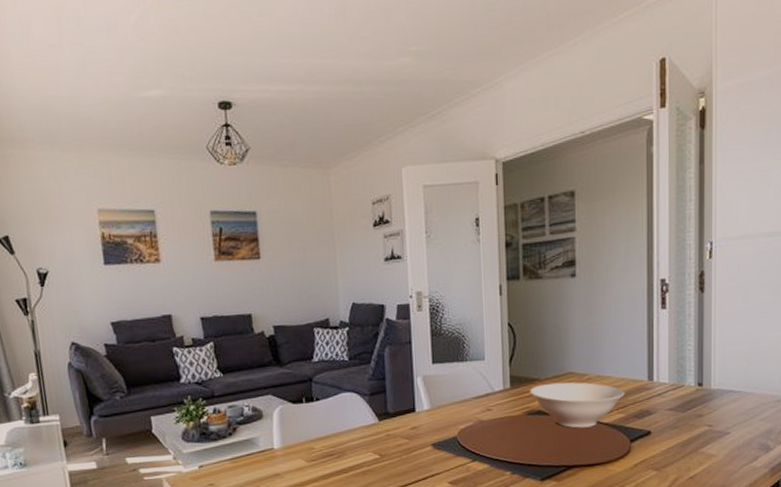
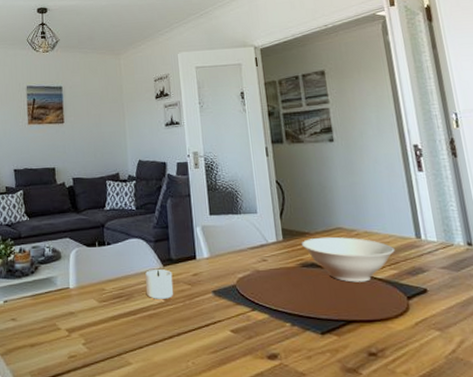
candle: none [359,424,390,456] -> present [145,269,174,299]

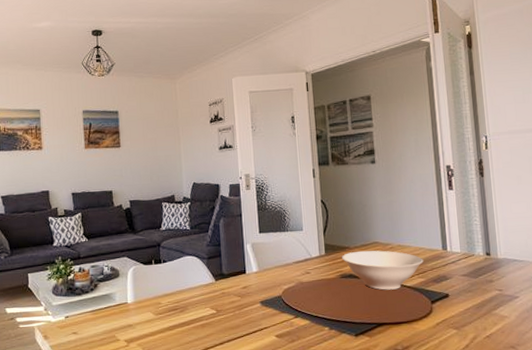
candle: present [145,269,174,299] -> none [199,283,225,311]

